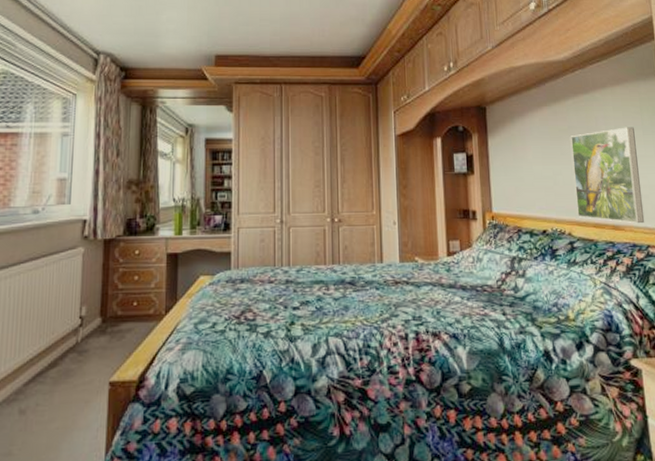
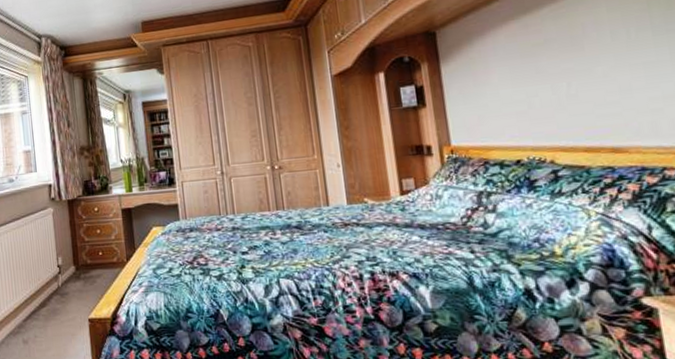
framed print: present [570,127,645,224] -> none [547,28,658,144]

